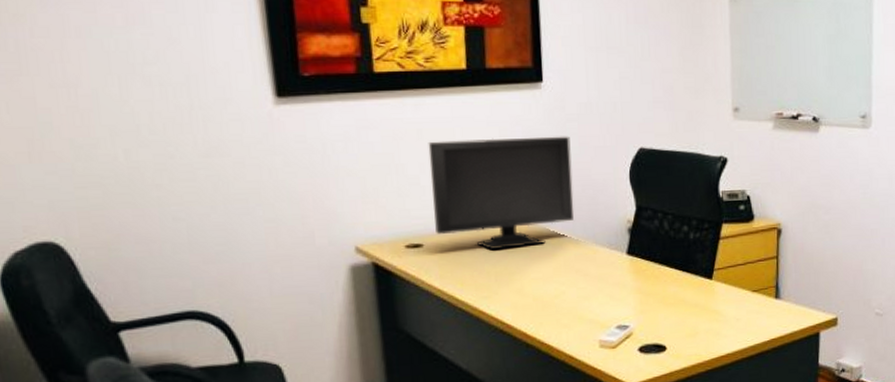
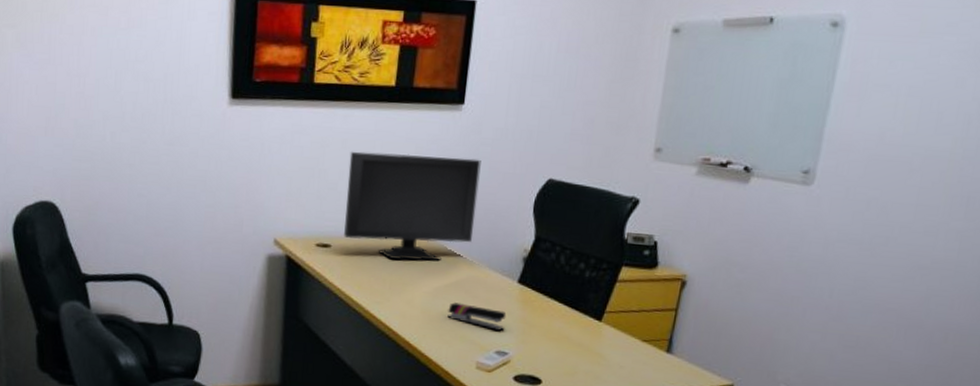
stapler: none [561,283,622,306] -> present [447,302,507,331]

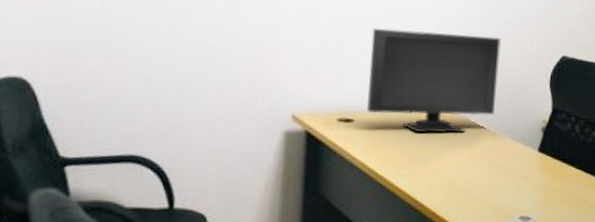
stapler: present [447,302,507,331] -> none [473,172,529,197]

